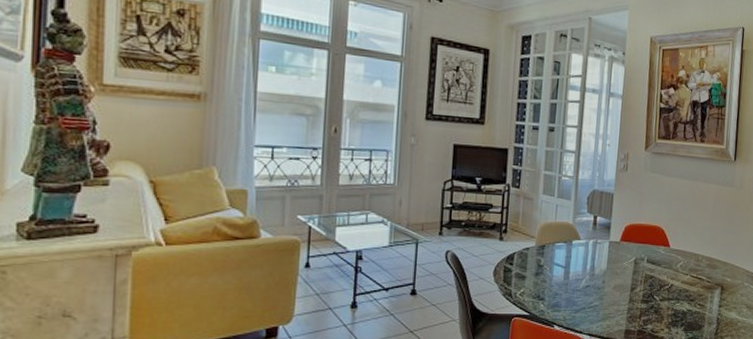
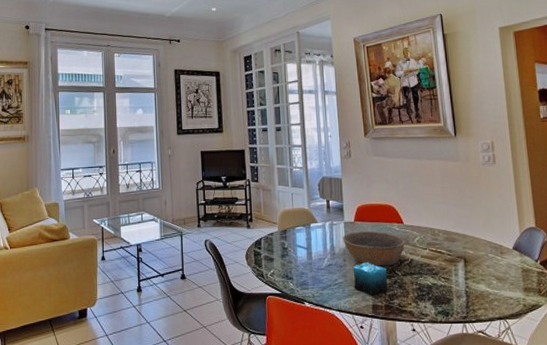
bowl: none [605,252,669,290] -> present [342,230,405,266]
candle: none [609,285,645,321] -> present [352,262,388,296]

